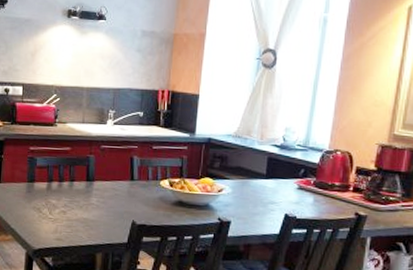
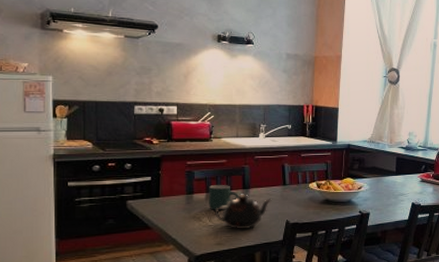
mug: none [50,174,81,203] -> present [209,185,238,210]
teapot: none [55,186,117,226] -> present [215,194,272,230]

